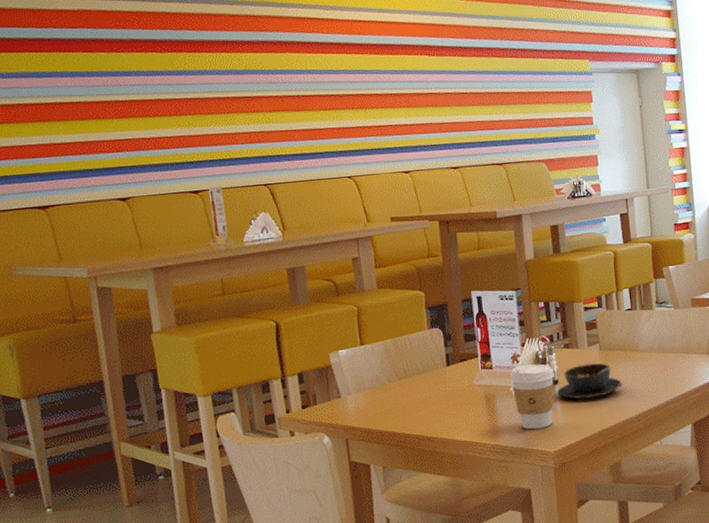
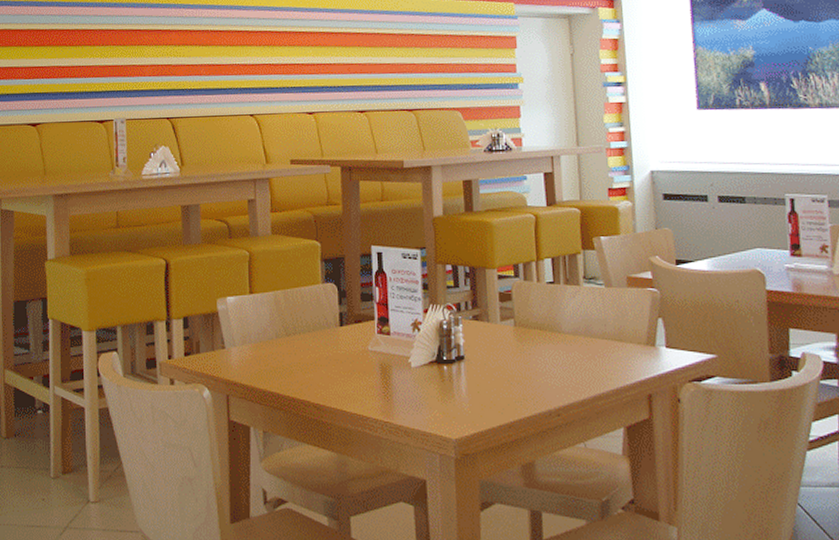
coffee cup: present [510,364,555,430] -> none [409,335,460,410]
soup bowl: present [556,363,623,399] -> none [461,341,541,382]

